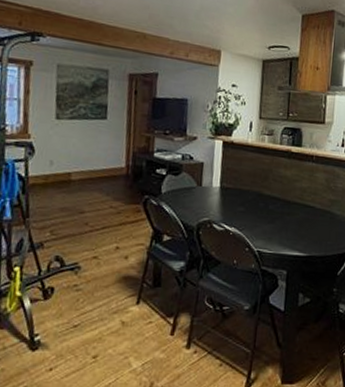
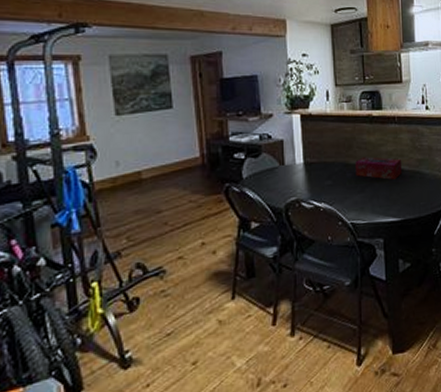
tissue box: none [268,189,314,216] -> present [355,157,403,180]

